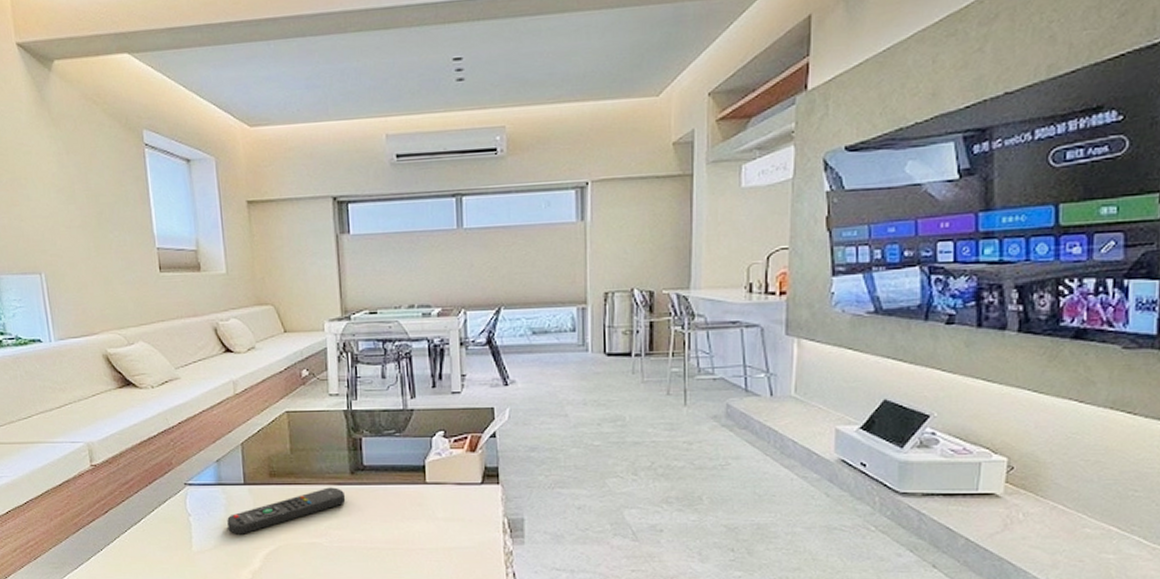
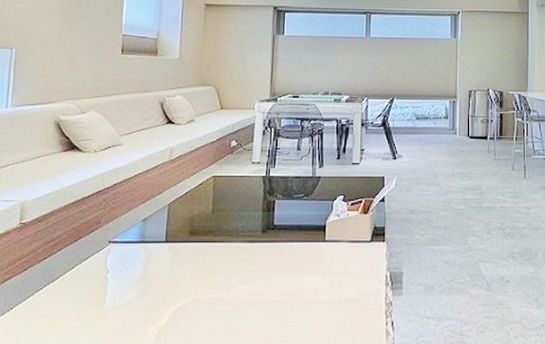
remote control: present [227,487,346,534] -> none [143,245,256,291]

